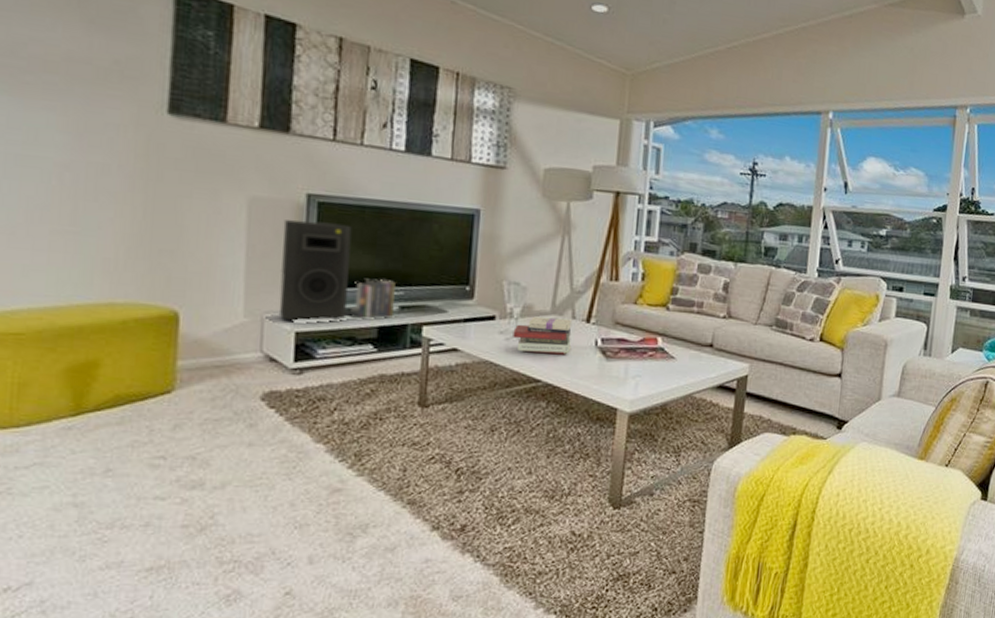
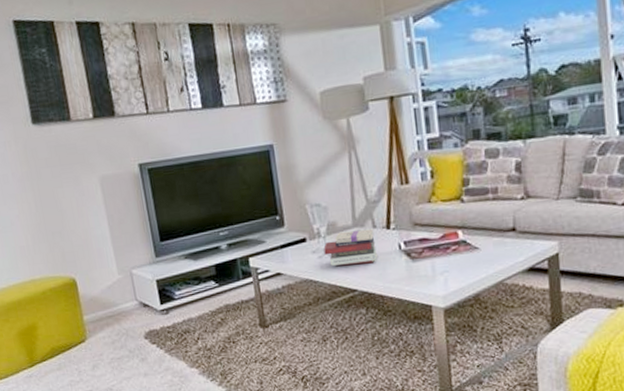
speaker: present [279,219,352,322] -> none [127,183,190,273]
books: present [349,278,396,319] -> none [189,223,224,260]

